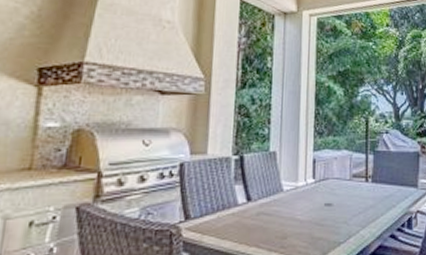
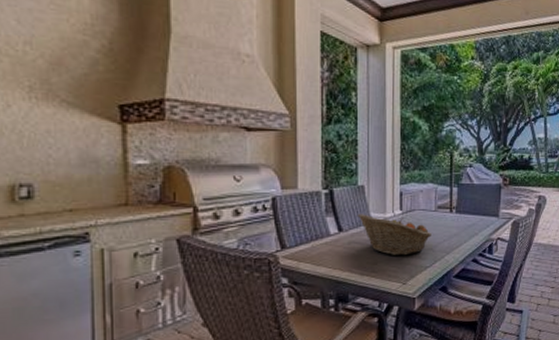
fruit basket: none [267,182,346,229] -> present [357,214,432,255]

